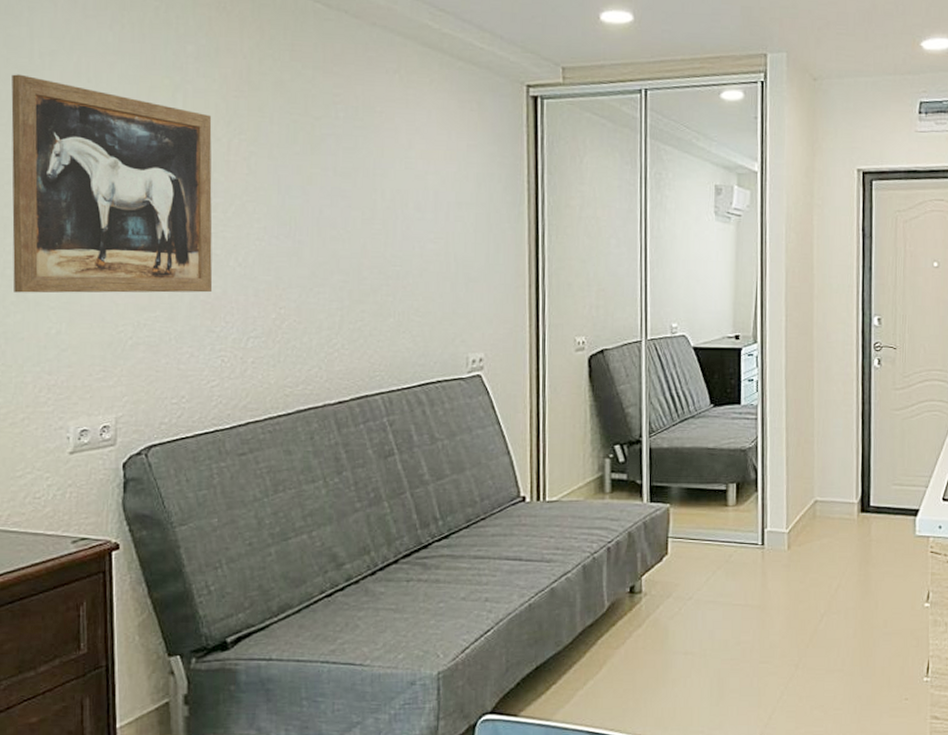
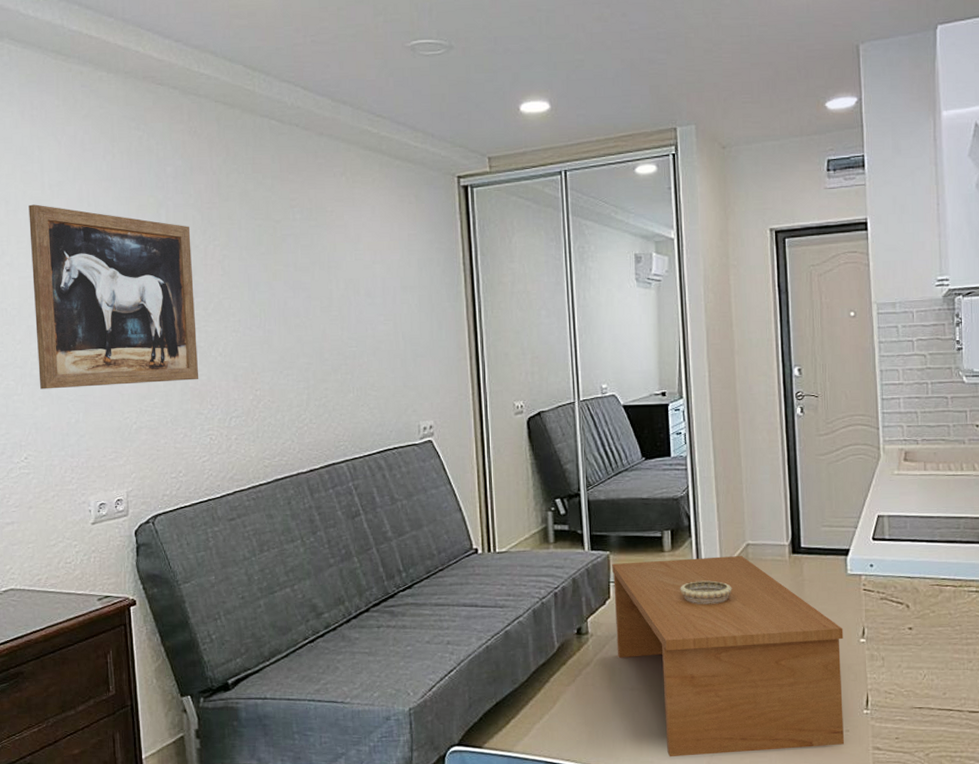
coffee table: none [672,513,908,727] -> present [612,556,845,757]
decorative bowl: none [742,538,797,563] -> present [680,580,732,604]

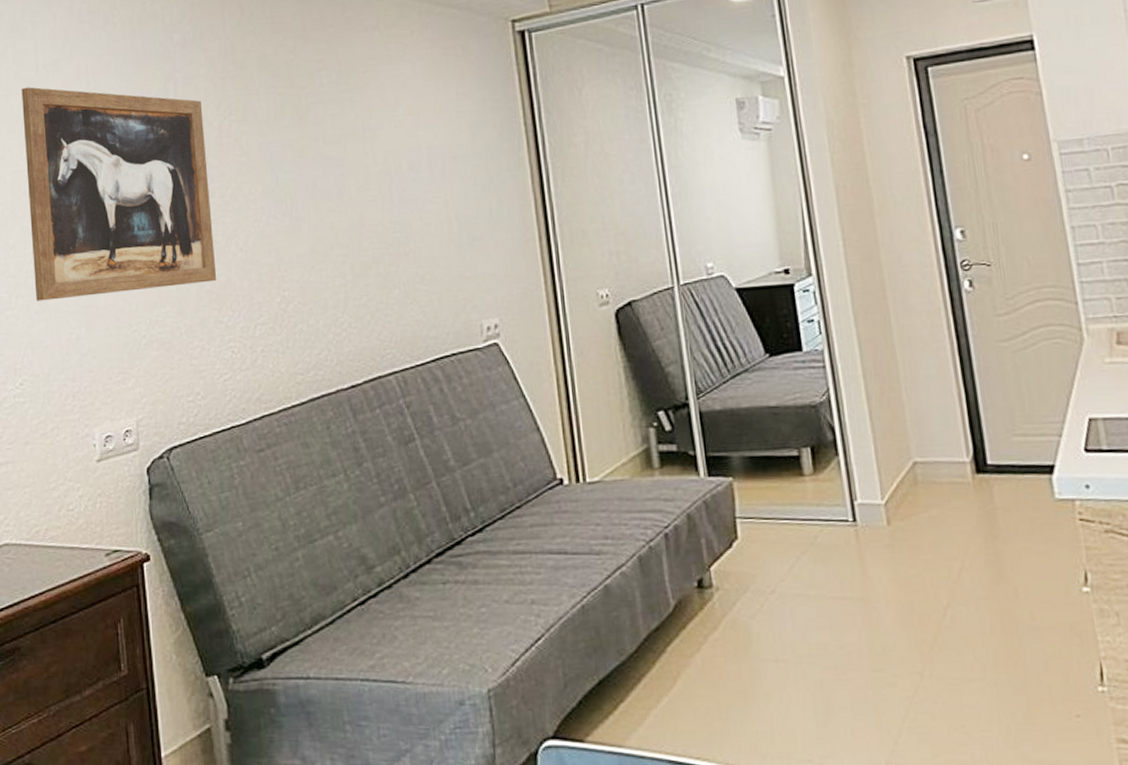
coffee table: present [612,556,845,757] -> none [737,478,1076,754]
decorative bowl: present [680,580,732,604] -> none [829,512,900,545]

